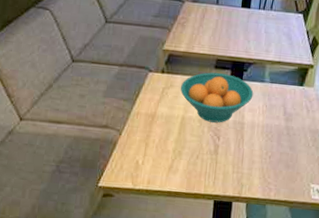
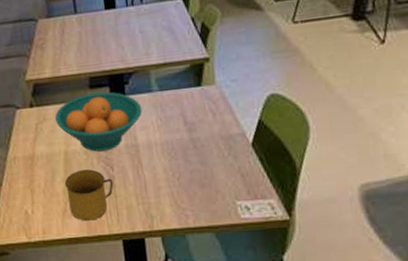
mug: none [175,134,217,180] -> present [64,169,114,221]

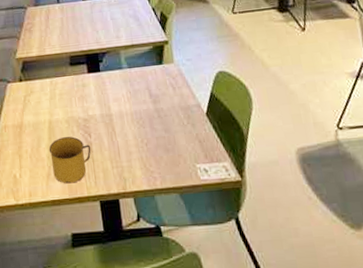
fruit bowl: present [54,92,142,152] -> none [40,68,115,121]

